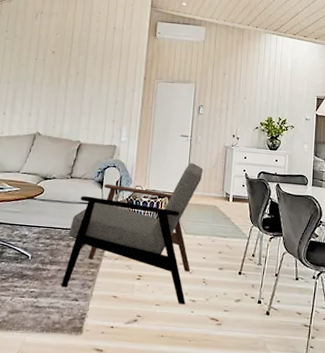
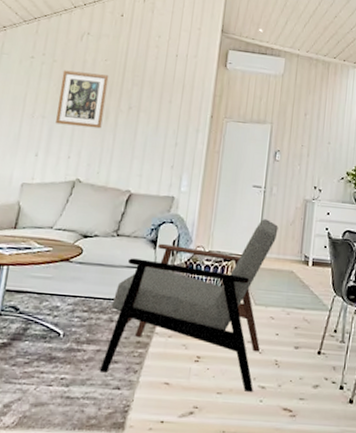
wall art: none [18,43,60,91] -> present [56,70,109,129]

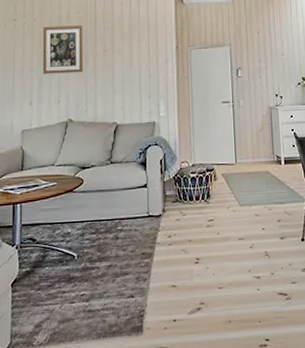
armchair: present [99,219,278,392] -> none [113,129,250,285]

